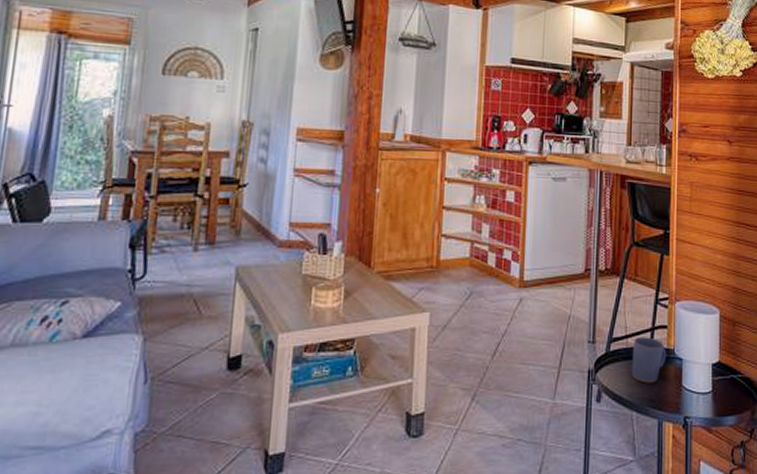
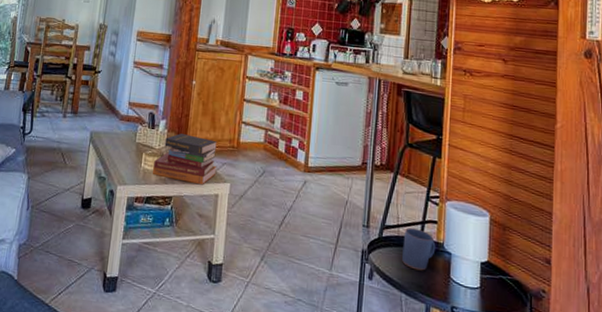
books: none [326,257,412,319] -> present [152,133,217,185]

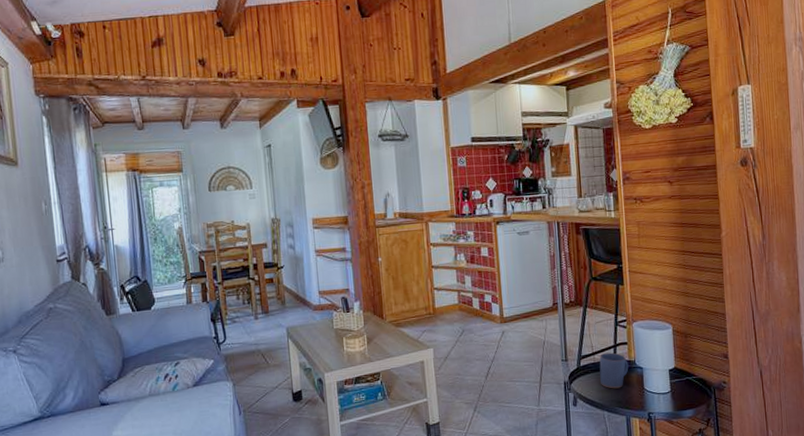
books: present [152,133,217,185] -> none [355,310,418,356]

